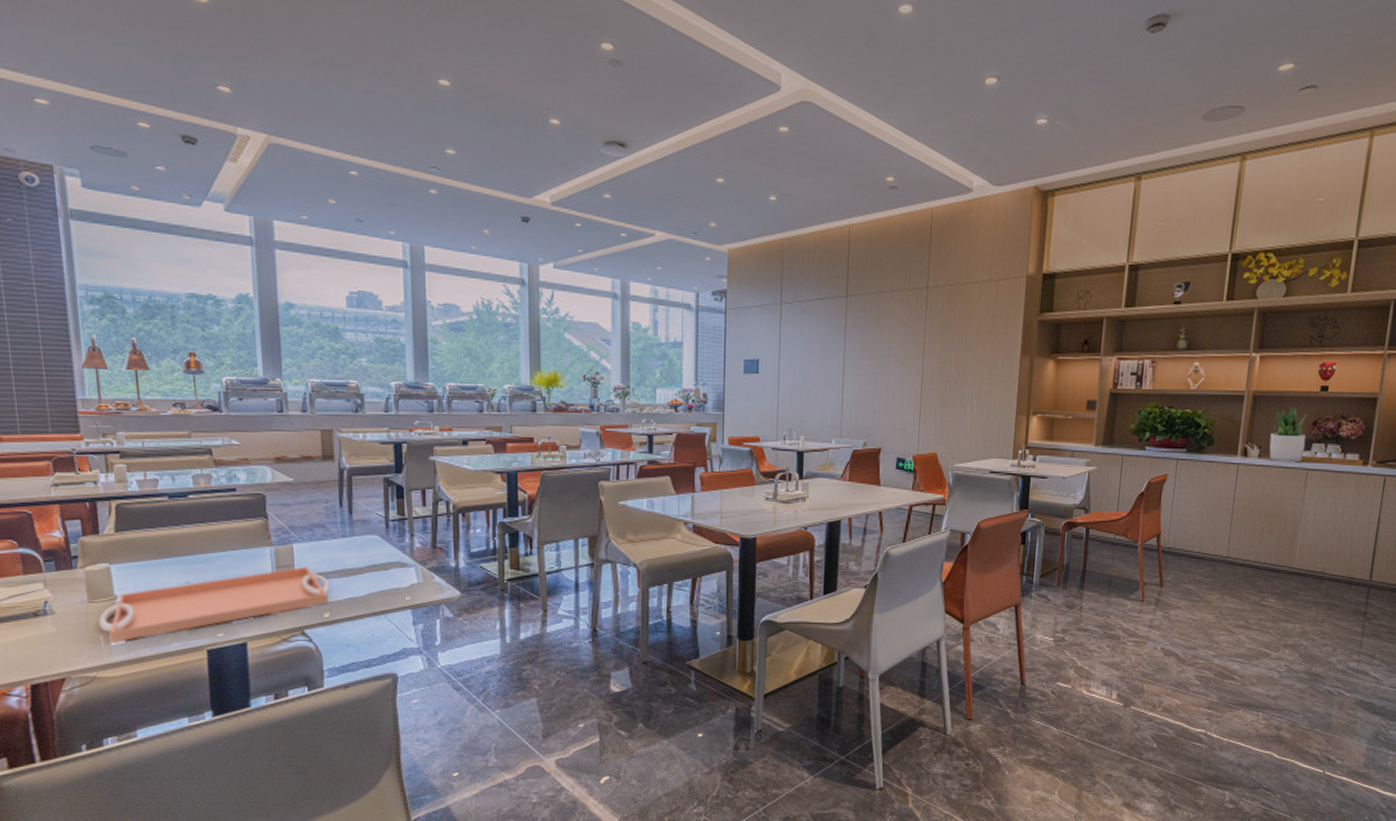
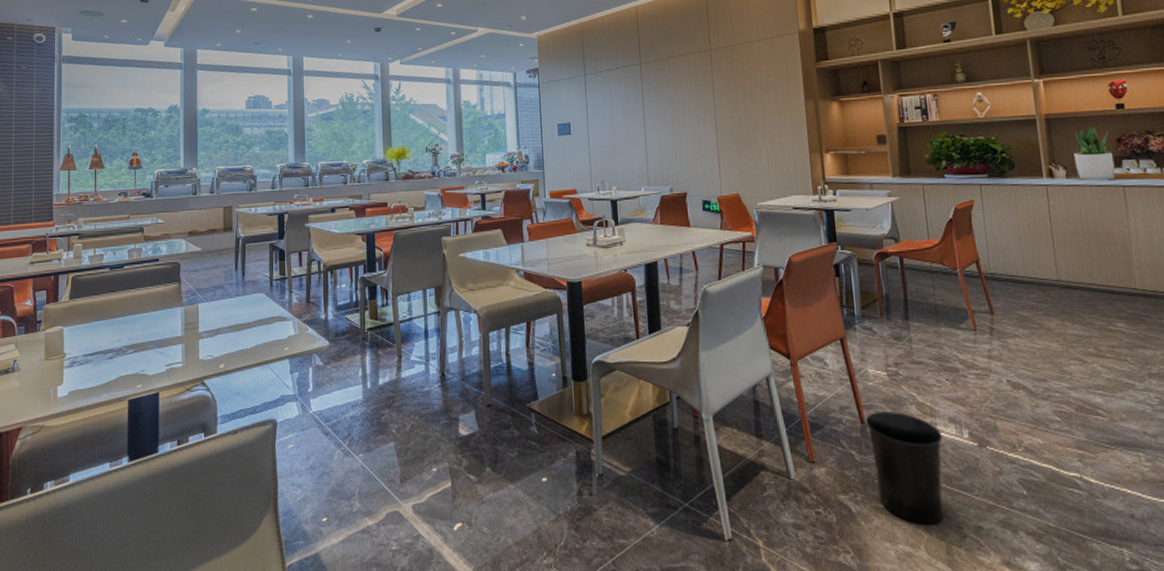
serving tray: present [98,566,332,644] -> none [50,323,226,396]
waste bin: none [1025,674,1093,774] -> present [865,412,944,525]

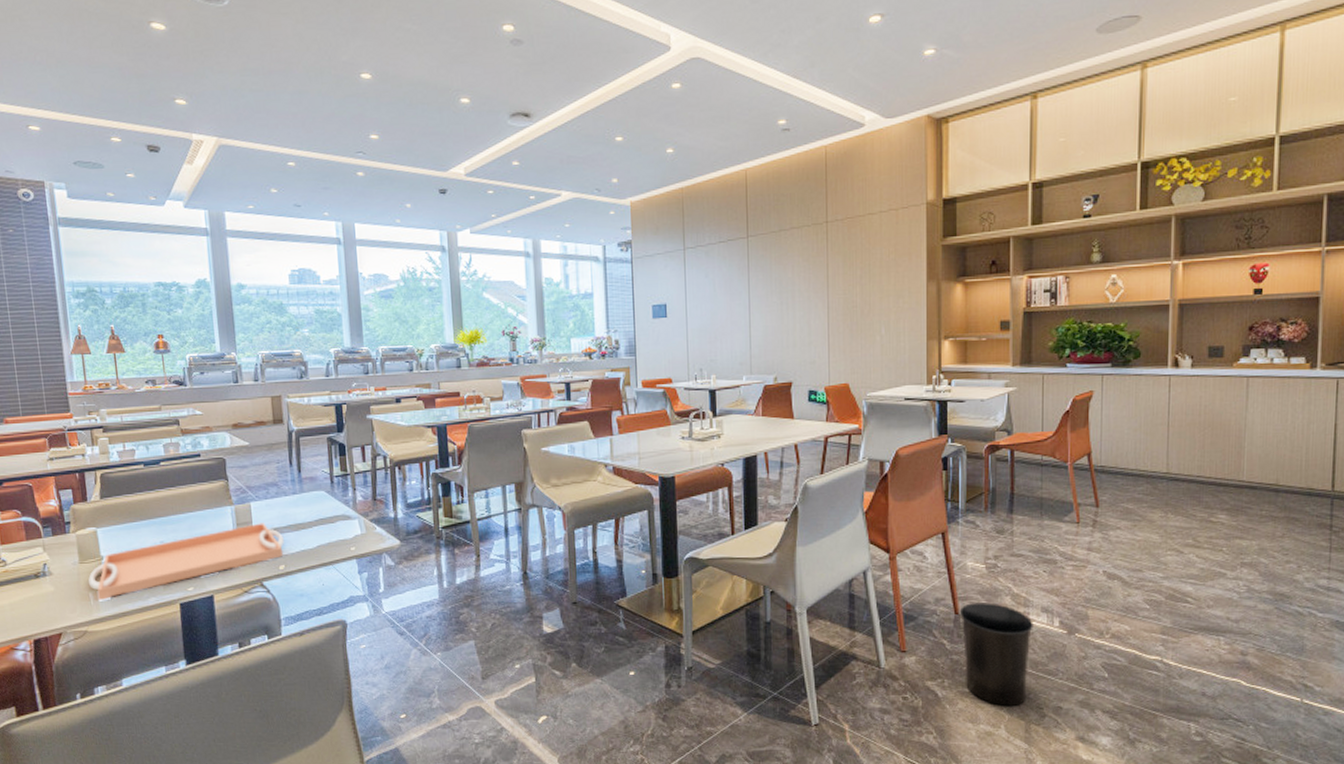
serving tray: none [50,323,226,396] -> present [87,523,285,600]
planter: present [1074,126,1116,181] -> none [1202,312,1243,371]

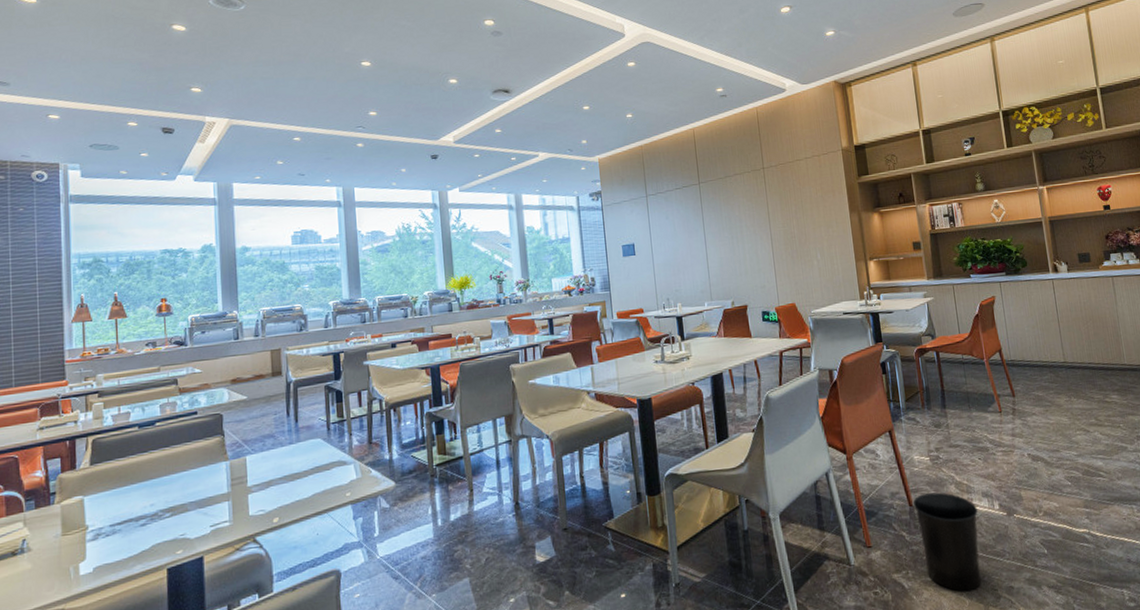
serving tray: present [87,523,285,600] -> none [69,476,280,574]

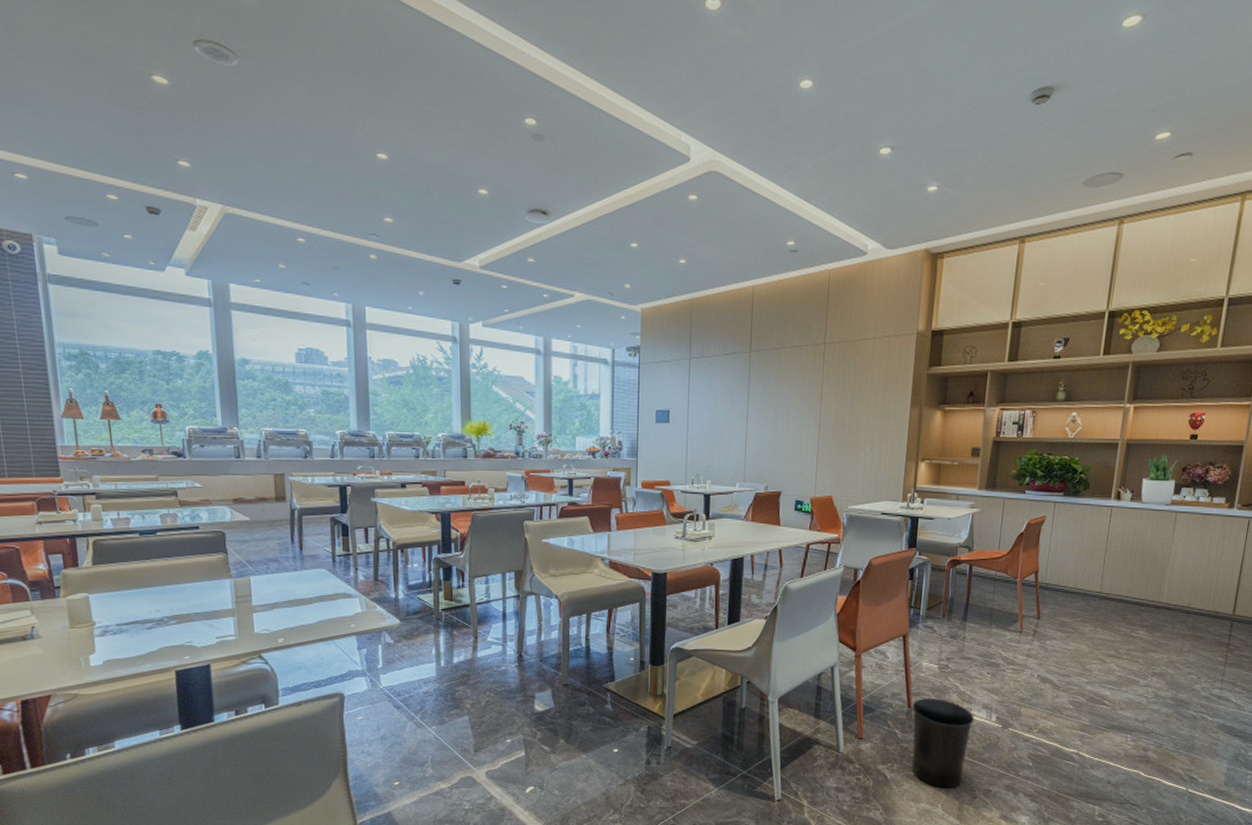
planter: none [1072,225,1105,274] -> present [1141,454,1178,506]

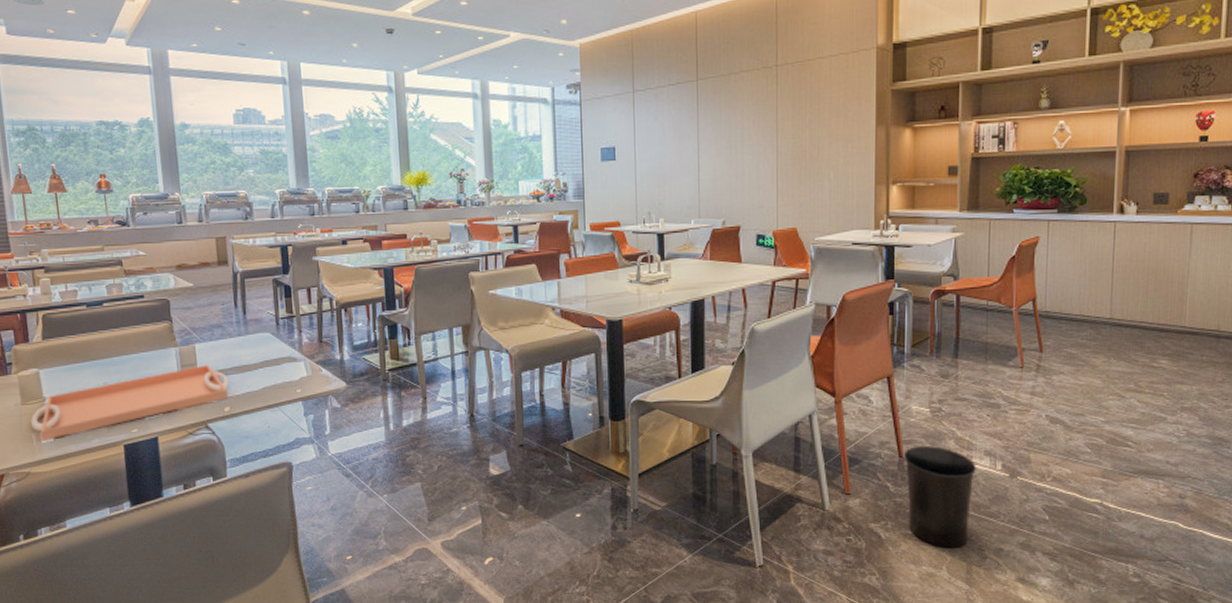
serving tray: none [78,597,285,665] -> present [30,364,230,442]
planter: present [1141,454,1178,506] -> none [1147,159,1188,218]

